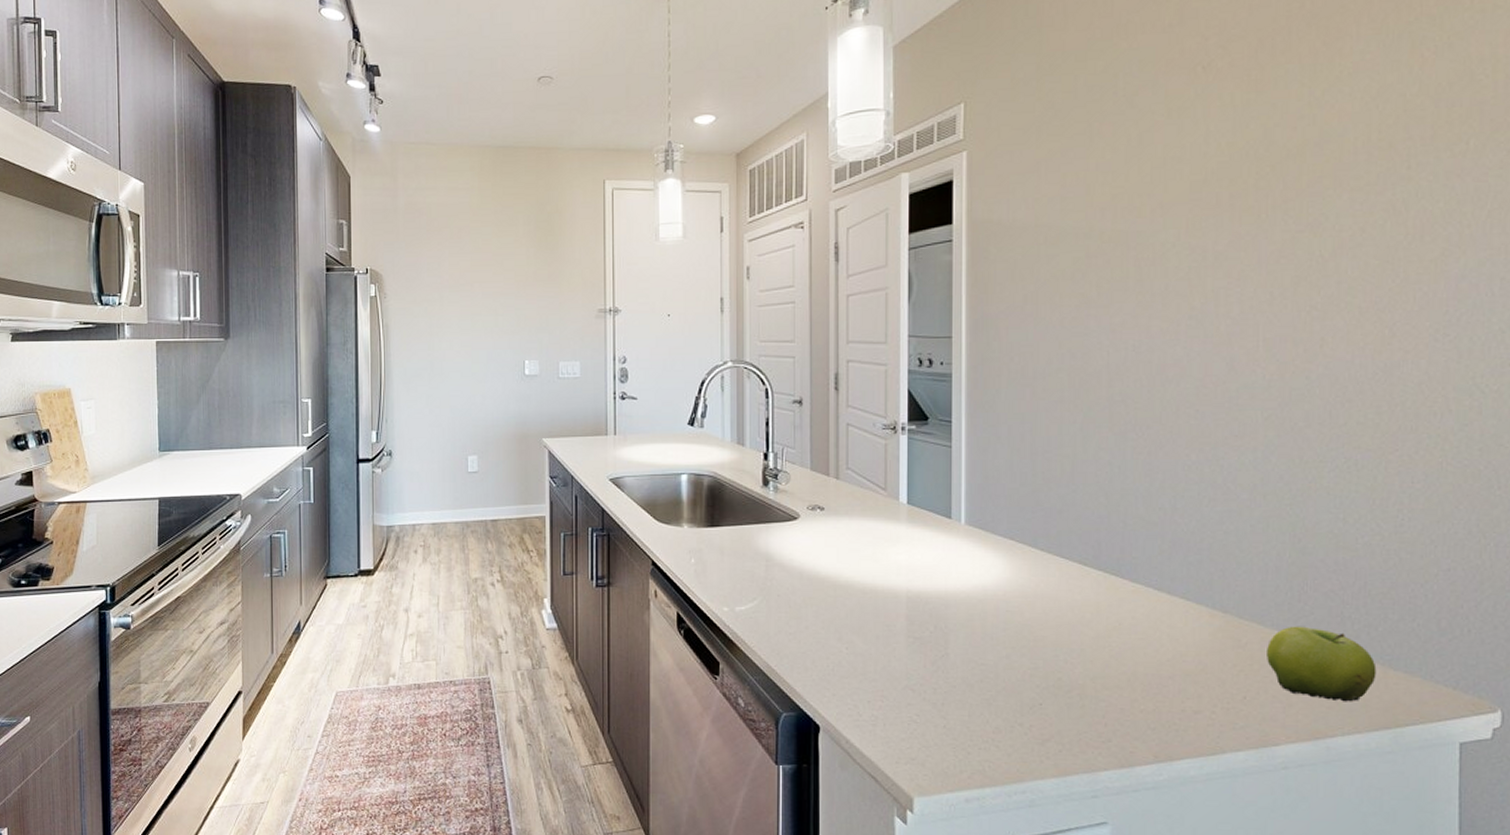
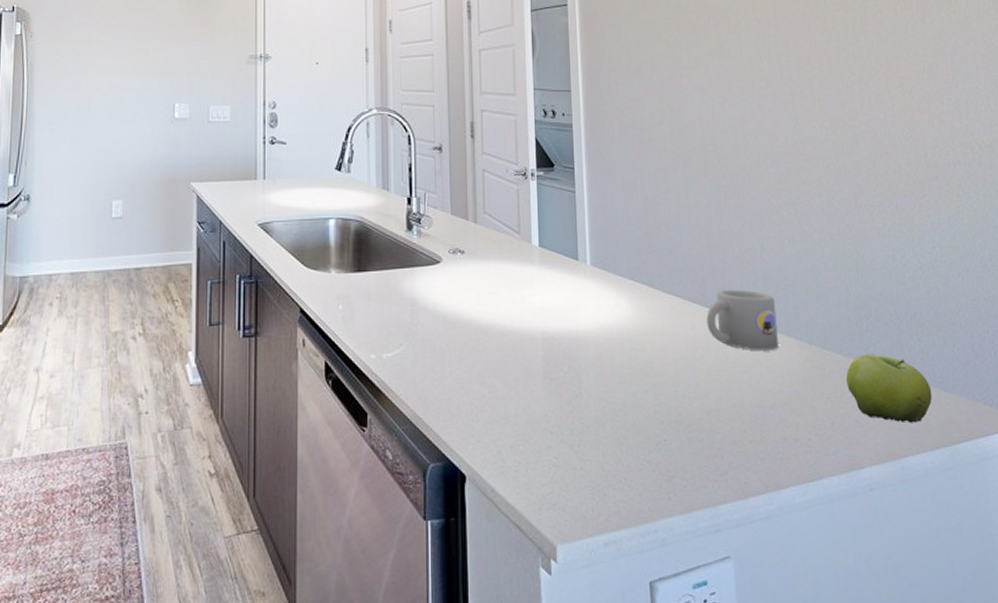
mug: none [1098,552,1185,618] -> present [706,289,779,350]

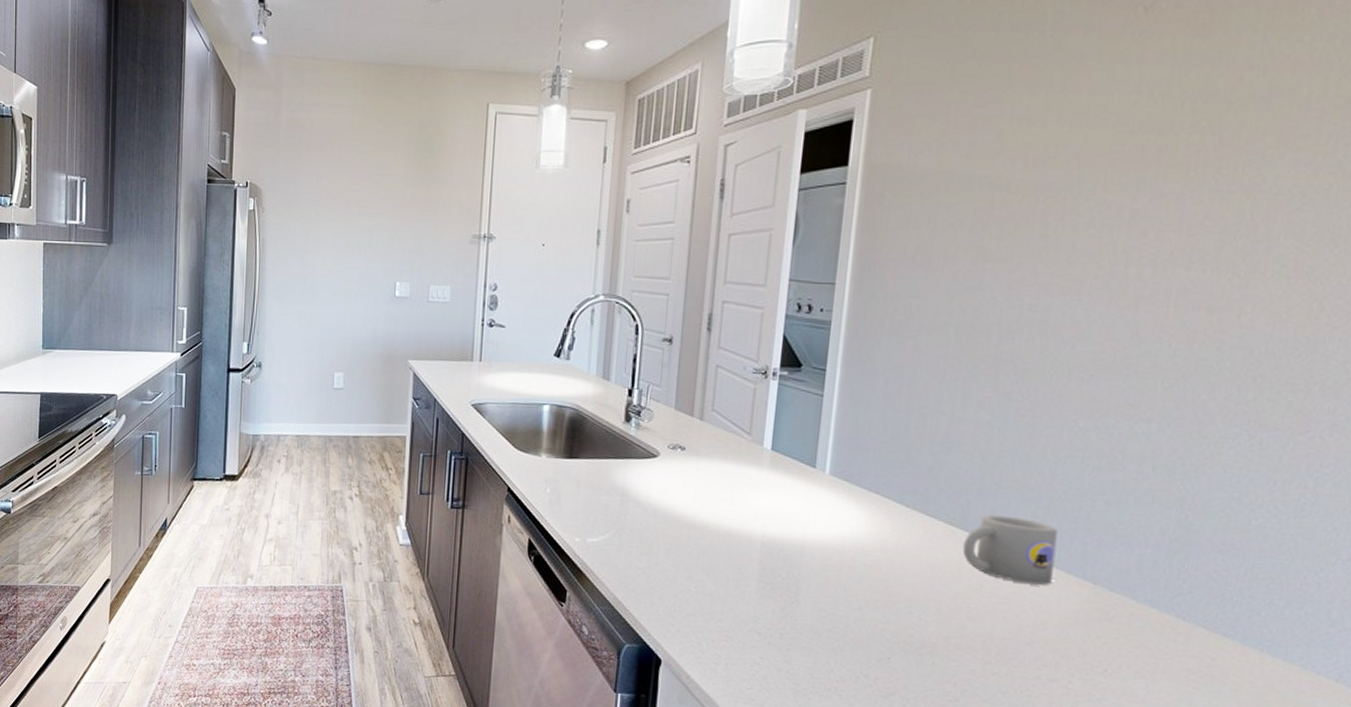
fruit: present [846,354,933,423] -> none [1134,603,1254,685]

